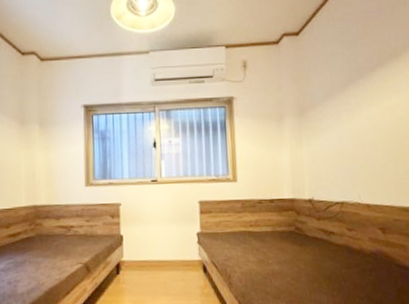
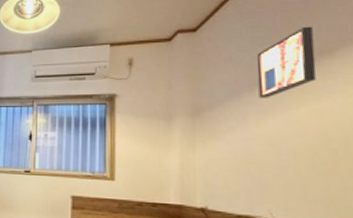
wall art: none [346,33,388,98] -> present [256,26,316,98]

